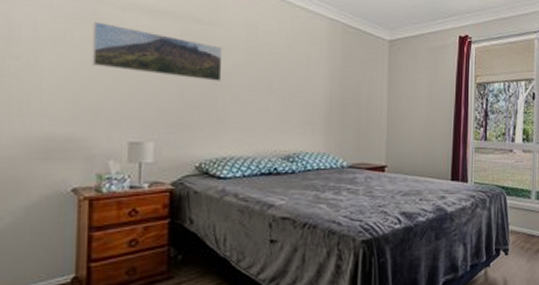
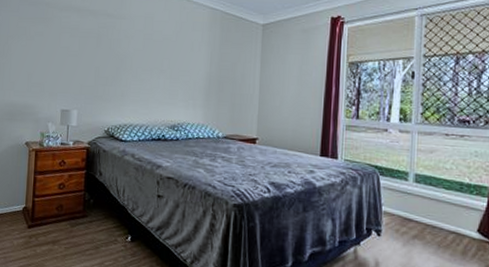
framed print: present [91,21,223,81] -> none [40,20,127,63]

